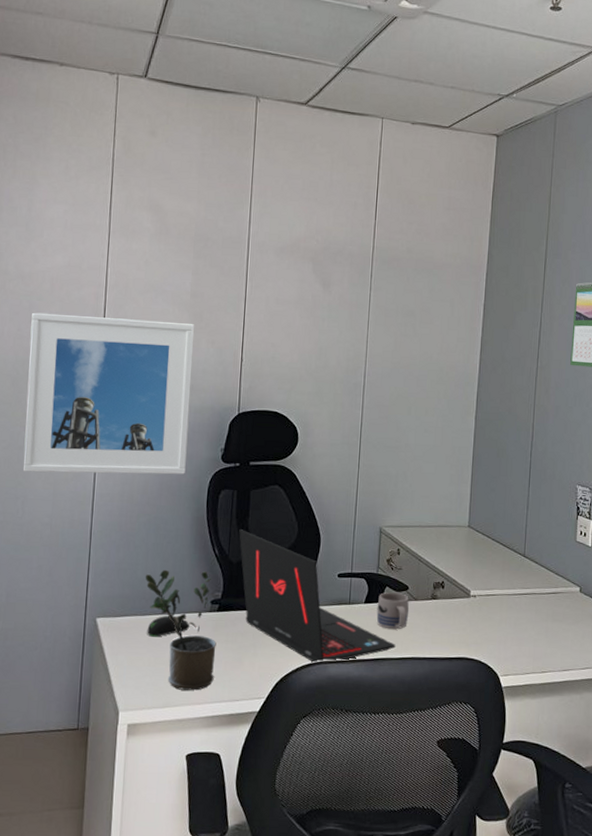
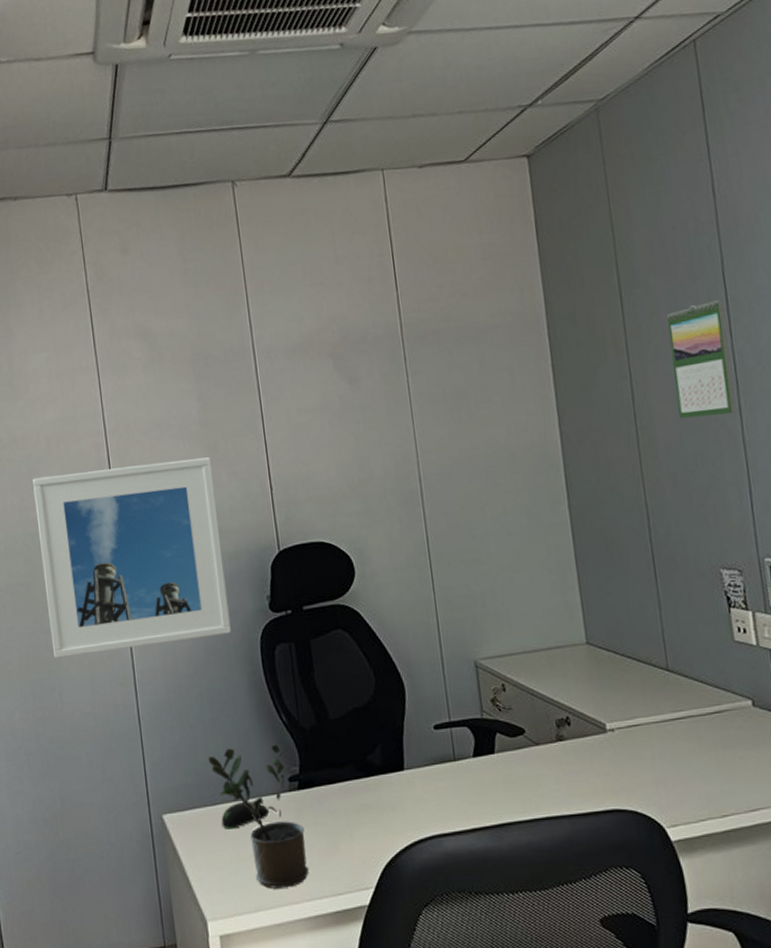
laptop: present [239,529,396,664] -> none [305,688,523,839]
mug: present [376,592,410,630] -> none [489,738,533,786]

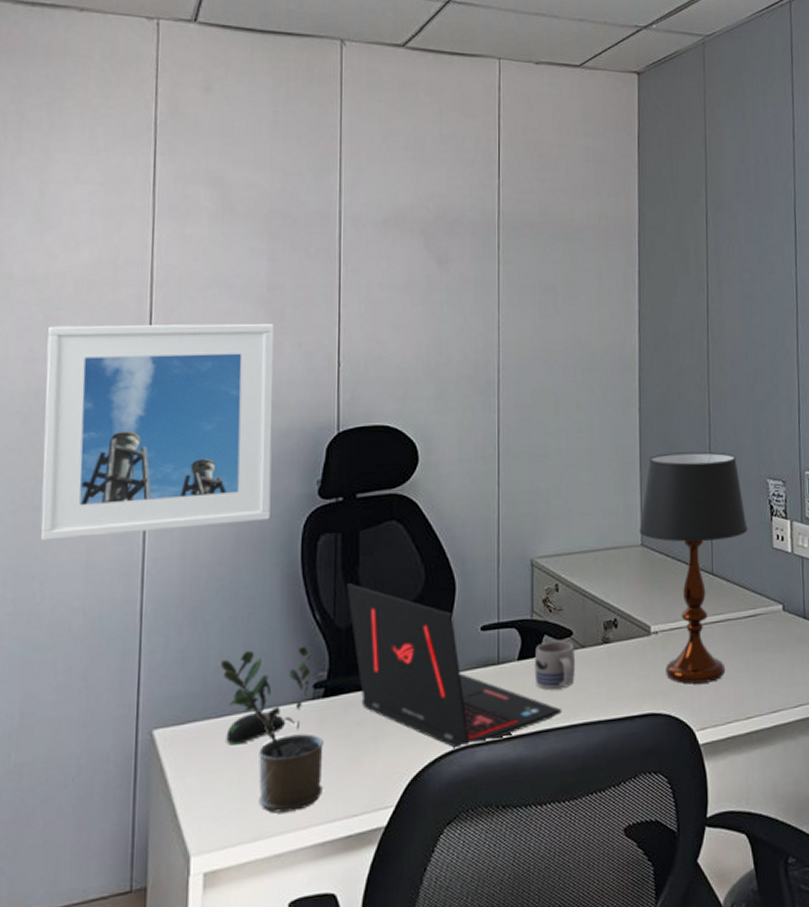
laptop: none [305,688,523,839] -> present [347,584,562,750]
mug: none [489,738,533,786] -> present [534,640,576,690]
table lamp: none [582,544,704,781] -> present [639,451,748,684]
calendar: present [667,299,735,419] -> none [744,231,793,337]

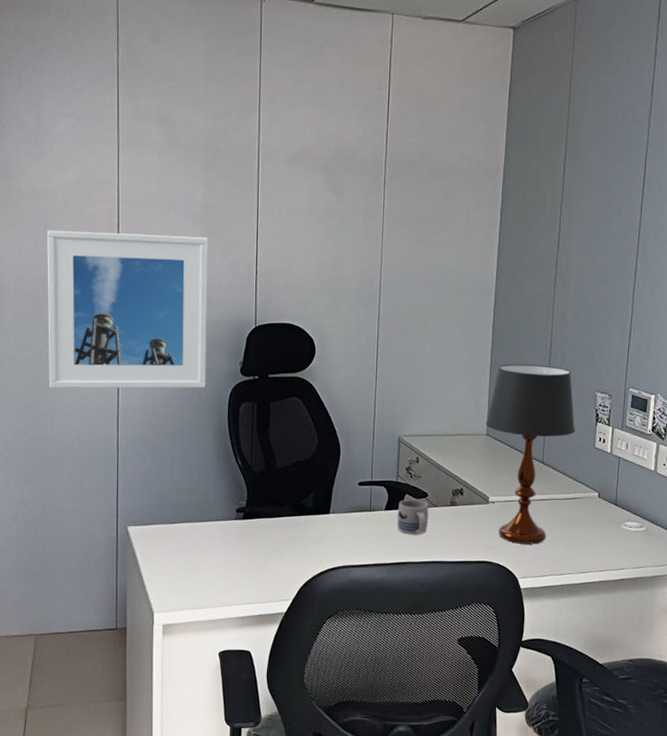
potted plant: present [221,646,324,814] -> none [173,480,243,594]
computer mouse: present [226,712,286,745] -> none [176,524,217,544]
laptop: present [347,584,562,750] -> none [260,441,416,568]

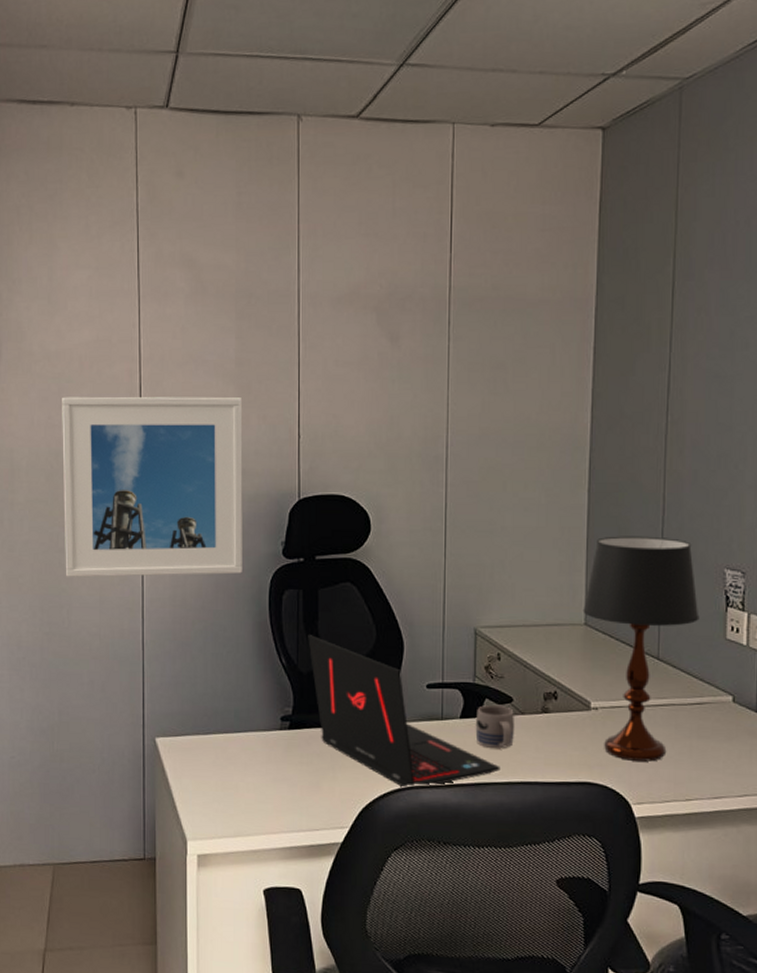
laptop: none [260,441,416,568] -> present [308,635,501,789]

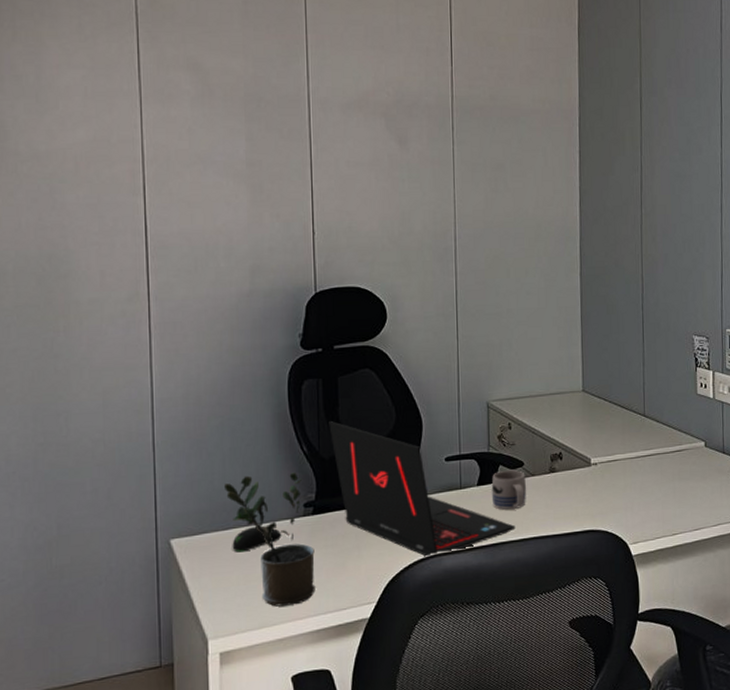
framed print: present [62,396,243,577] -> none [54,196,260,383]
potted plant: none [206,682,290,819] -> present [225,472,316,607]
computer mouse: none [211,735,259,759] -> present [232,526,282,552]
table lamp: present [583,536,700,762] -> none [580,311,676,507]

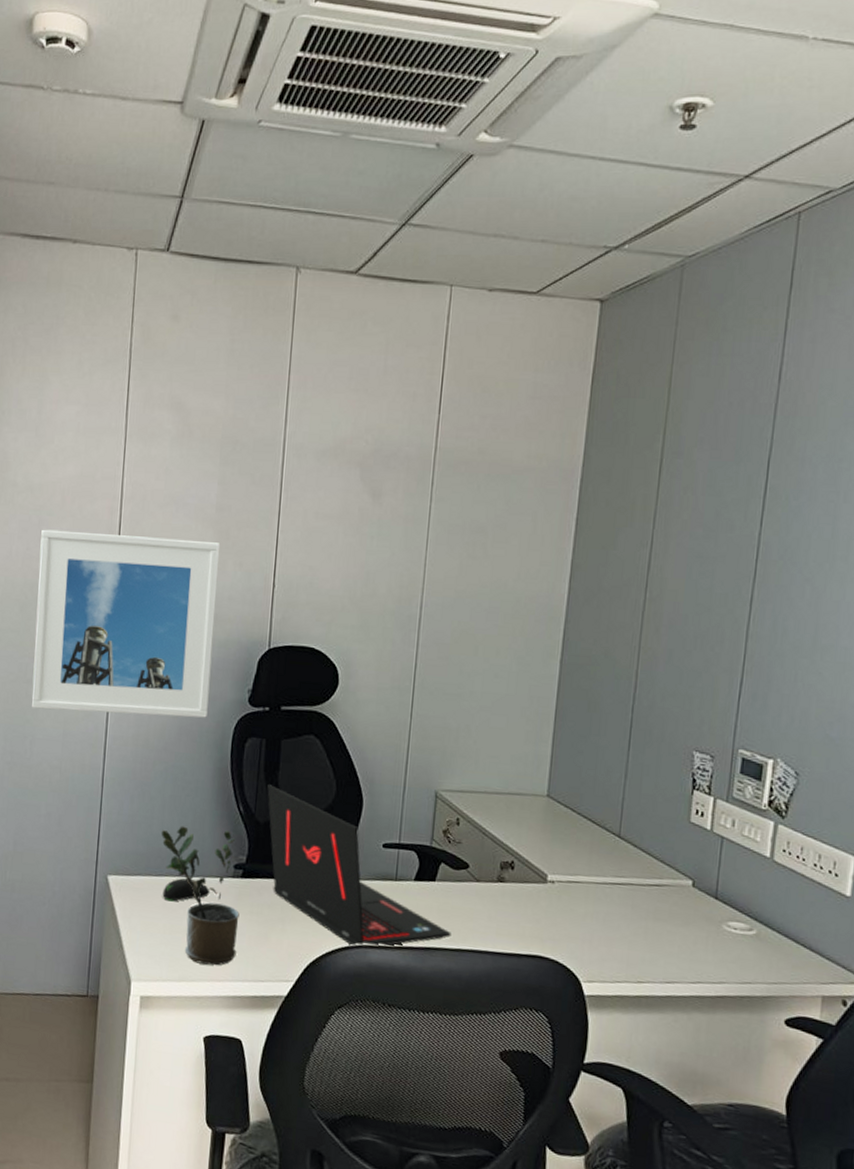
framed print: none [54,196,260,383] -> present [31,529,219,718]
mug: present [491,470,527,510] -> none [428,869,470,915]

